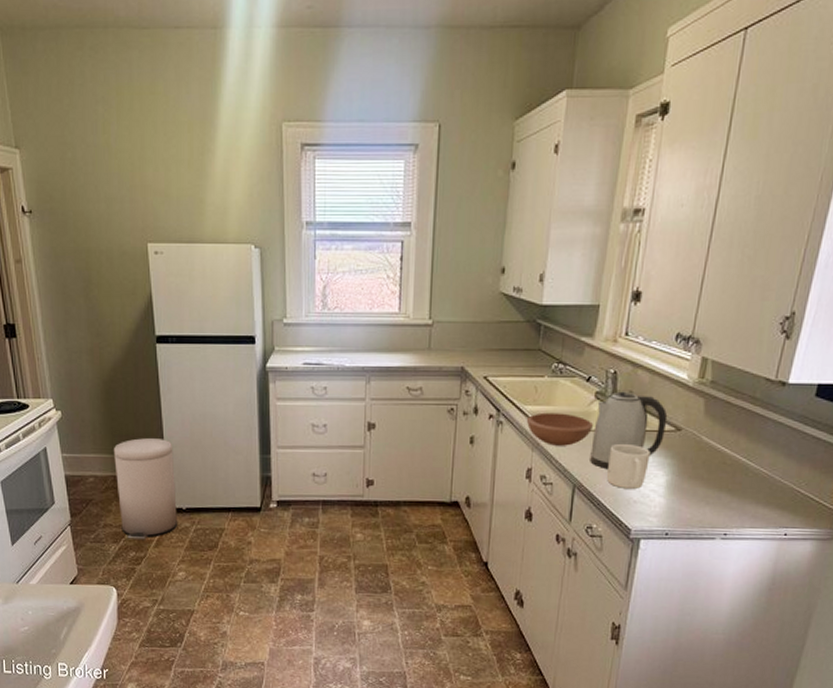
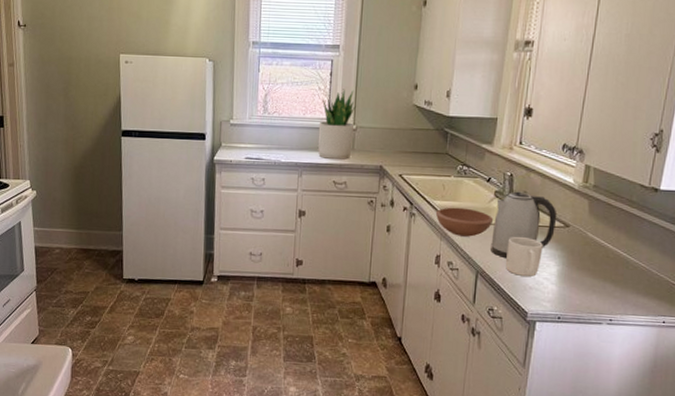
pedal bin: present [114,438,178,540] -> none [78,216,131,306]
planter: none [387,276,432,361] -> present [318,89,356,160]

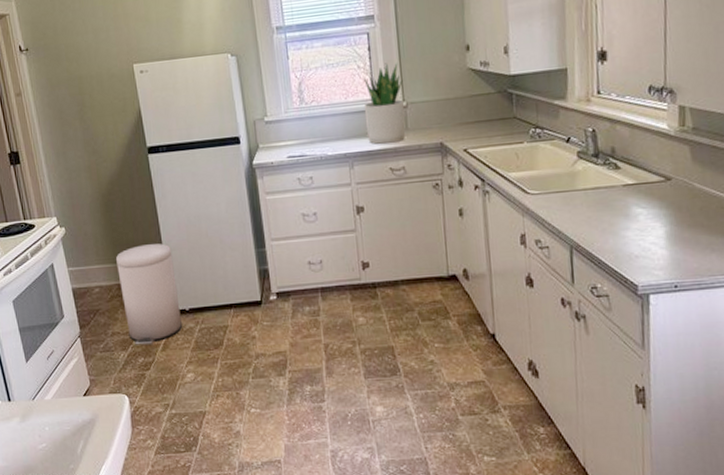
pedal bin: none [78,216,131,306] -> present [116,243,183,345]
bowl: present [435,207,494,237] -> none [512,176,581,209]
kettle: present [491,191,557,259] -> none [581,147,656,227]
mug: present [506,236,543,277] -> none [601,198,645,244]

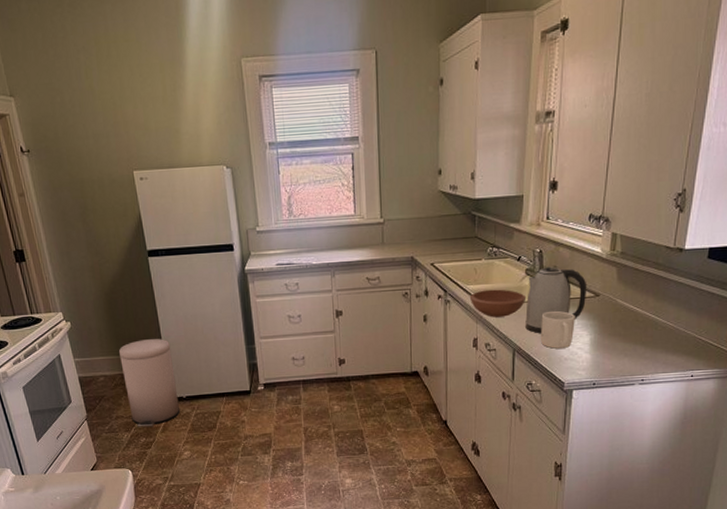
planter: present [363,63,406,144] -> none [346,182,382,256]
bowl: none [512,176,581,209] -> present [469,289,527,318]
kettle: none [581,147,656,227] -> present [525,266,587,334]
mug: none [601,198,645,244] -> present [541,310,575,349]

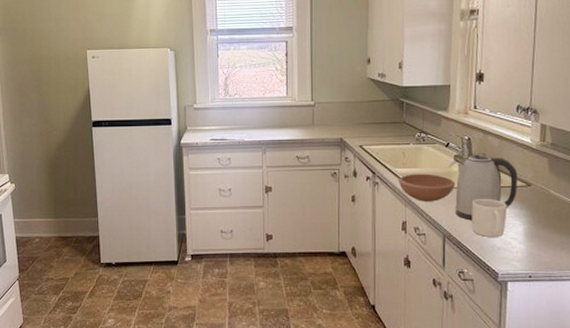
pedal bin: present [119,339,180,427] -> none [57,204,109,291]

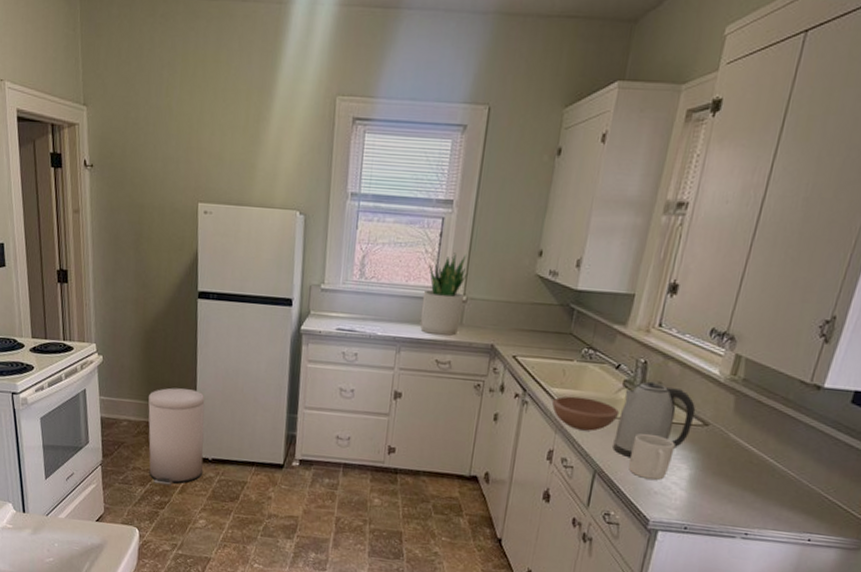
pedal bin: none [57,204,109,291] -> present [148,387,205,486]
planter: none [278,67,313,135] -> present [420,253,468,336]

